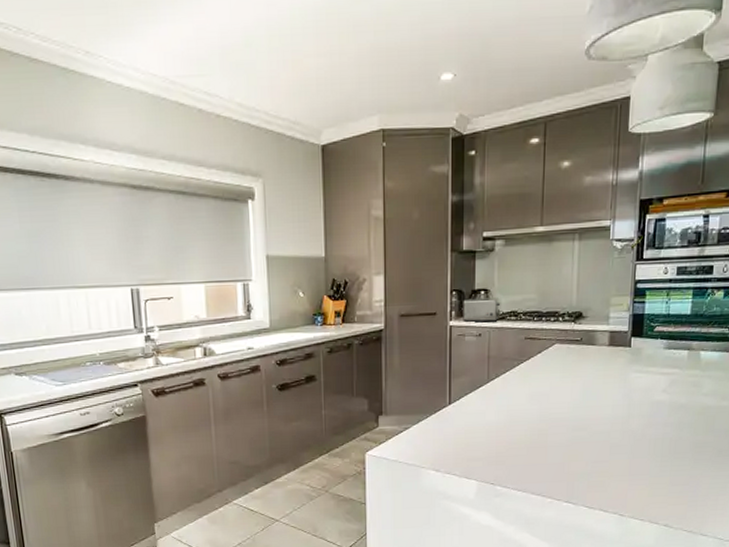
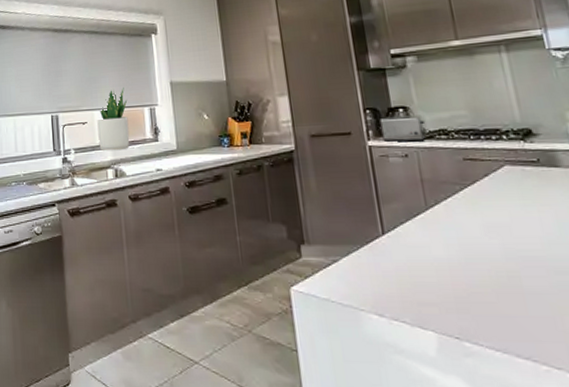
planter: none [184,260,220,329] -> present [97,88,130,152]

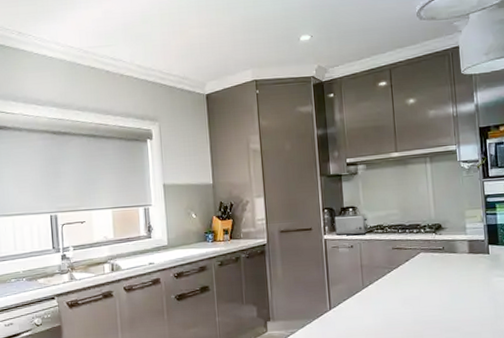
planter: present [97,88,130,152] -> none [95,189,125,248]

